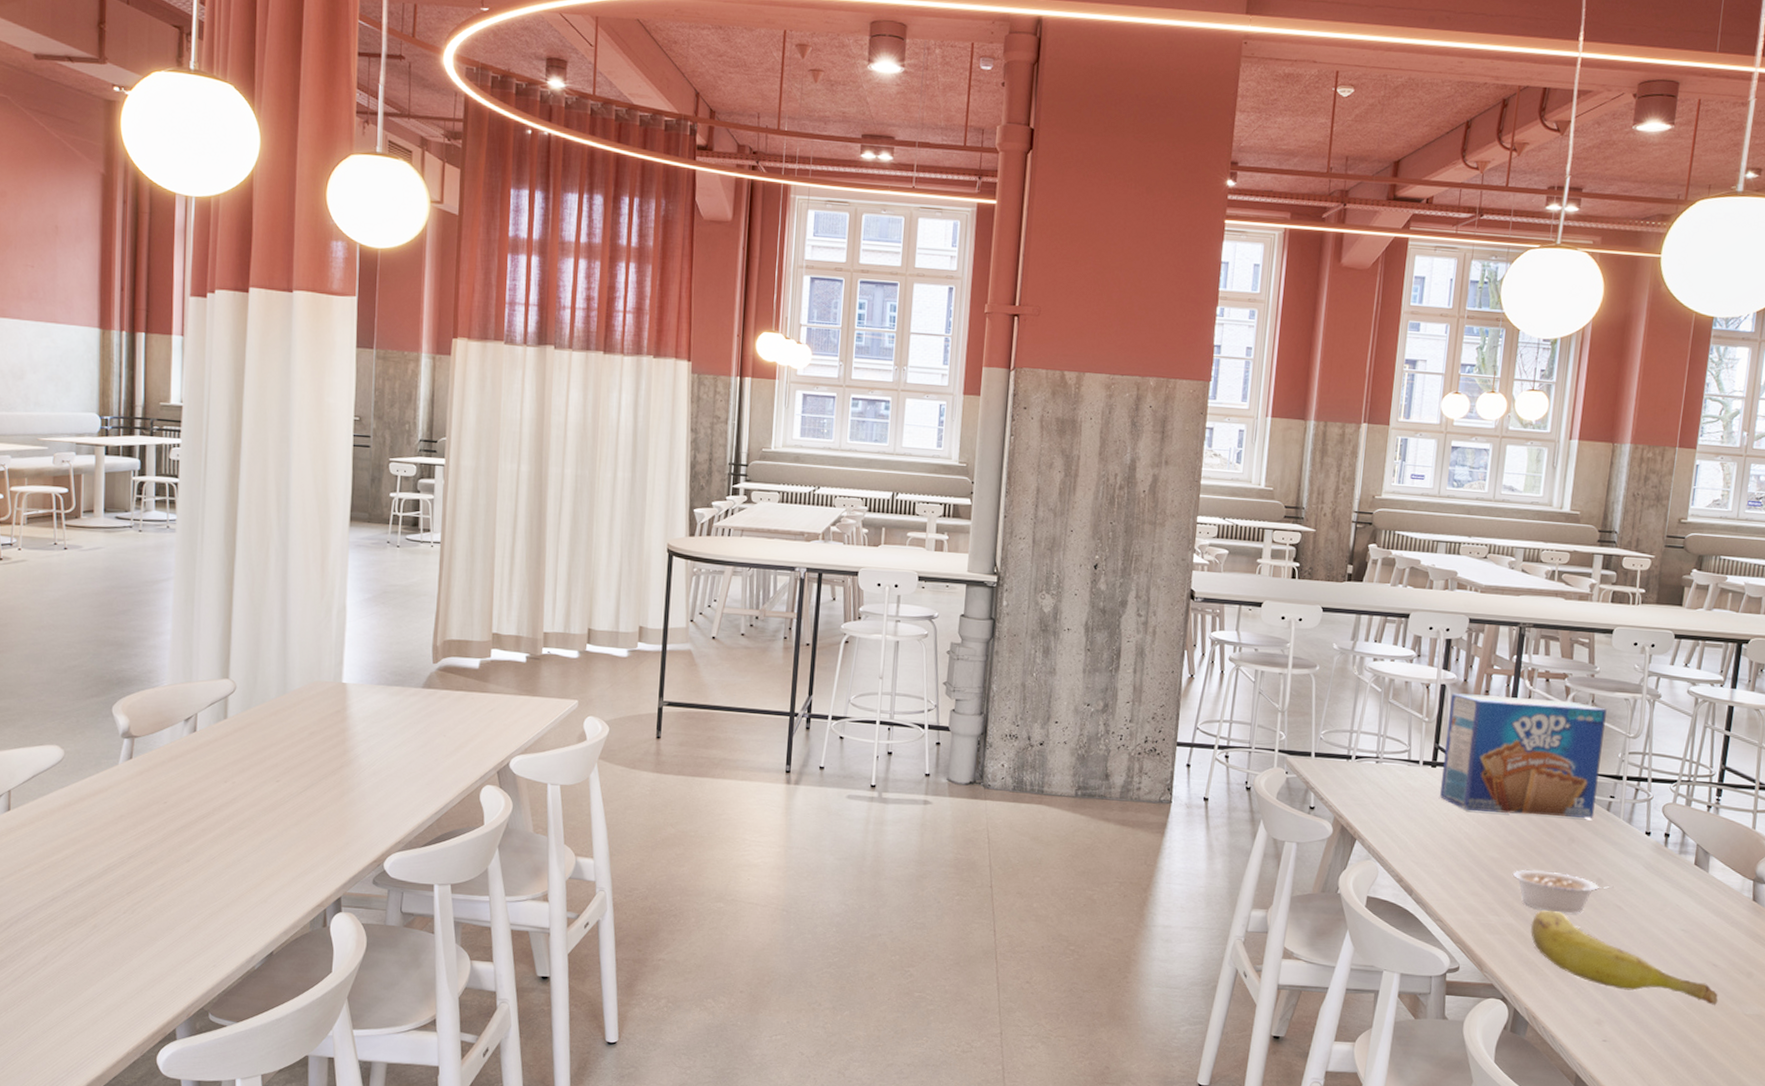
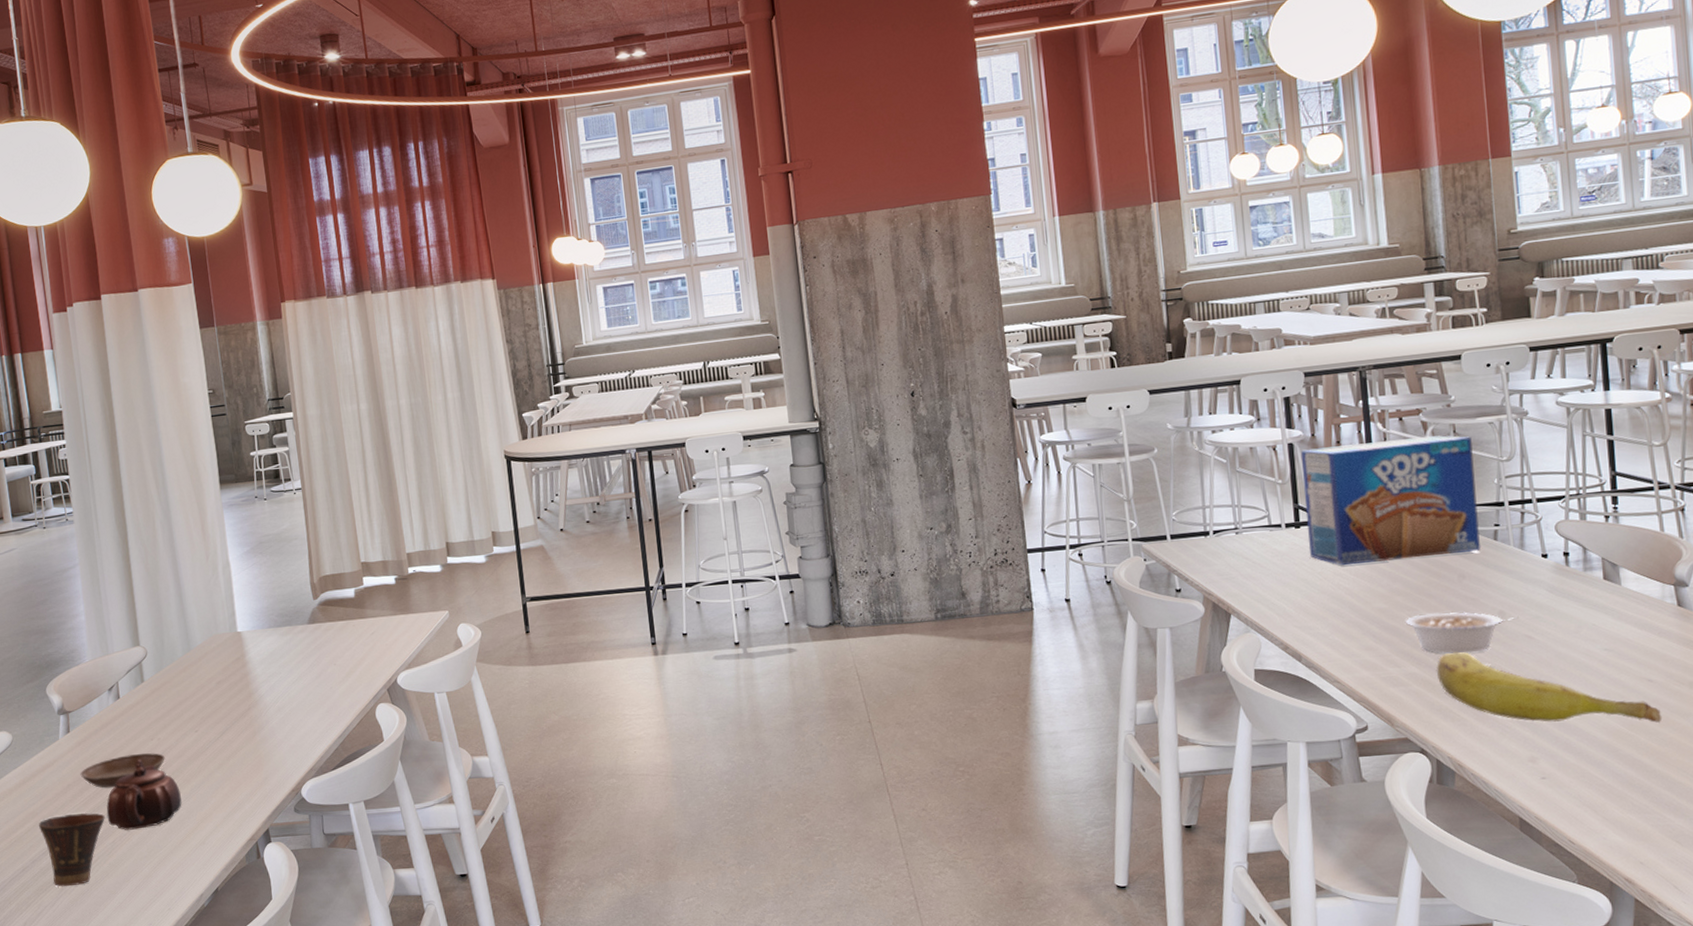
cup: none [79,847,157,925] -> present [39,813,105,887]
saucer: none [136,794,237,827] -> present [80,753,165,788]
teapot: none [160,801,248,876] -> present [106,760,182,830]

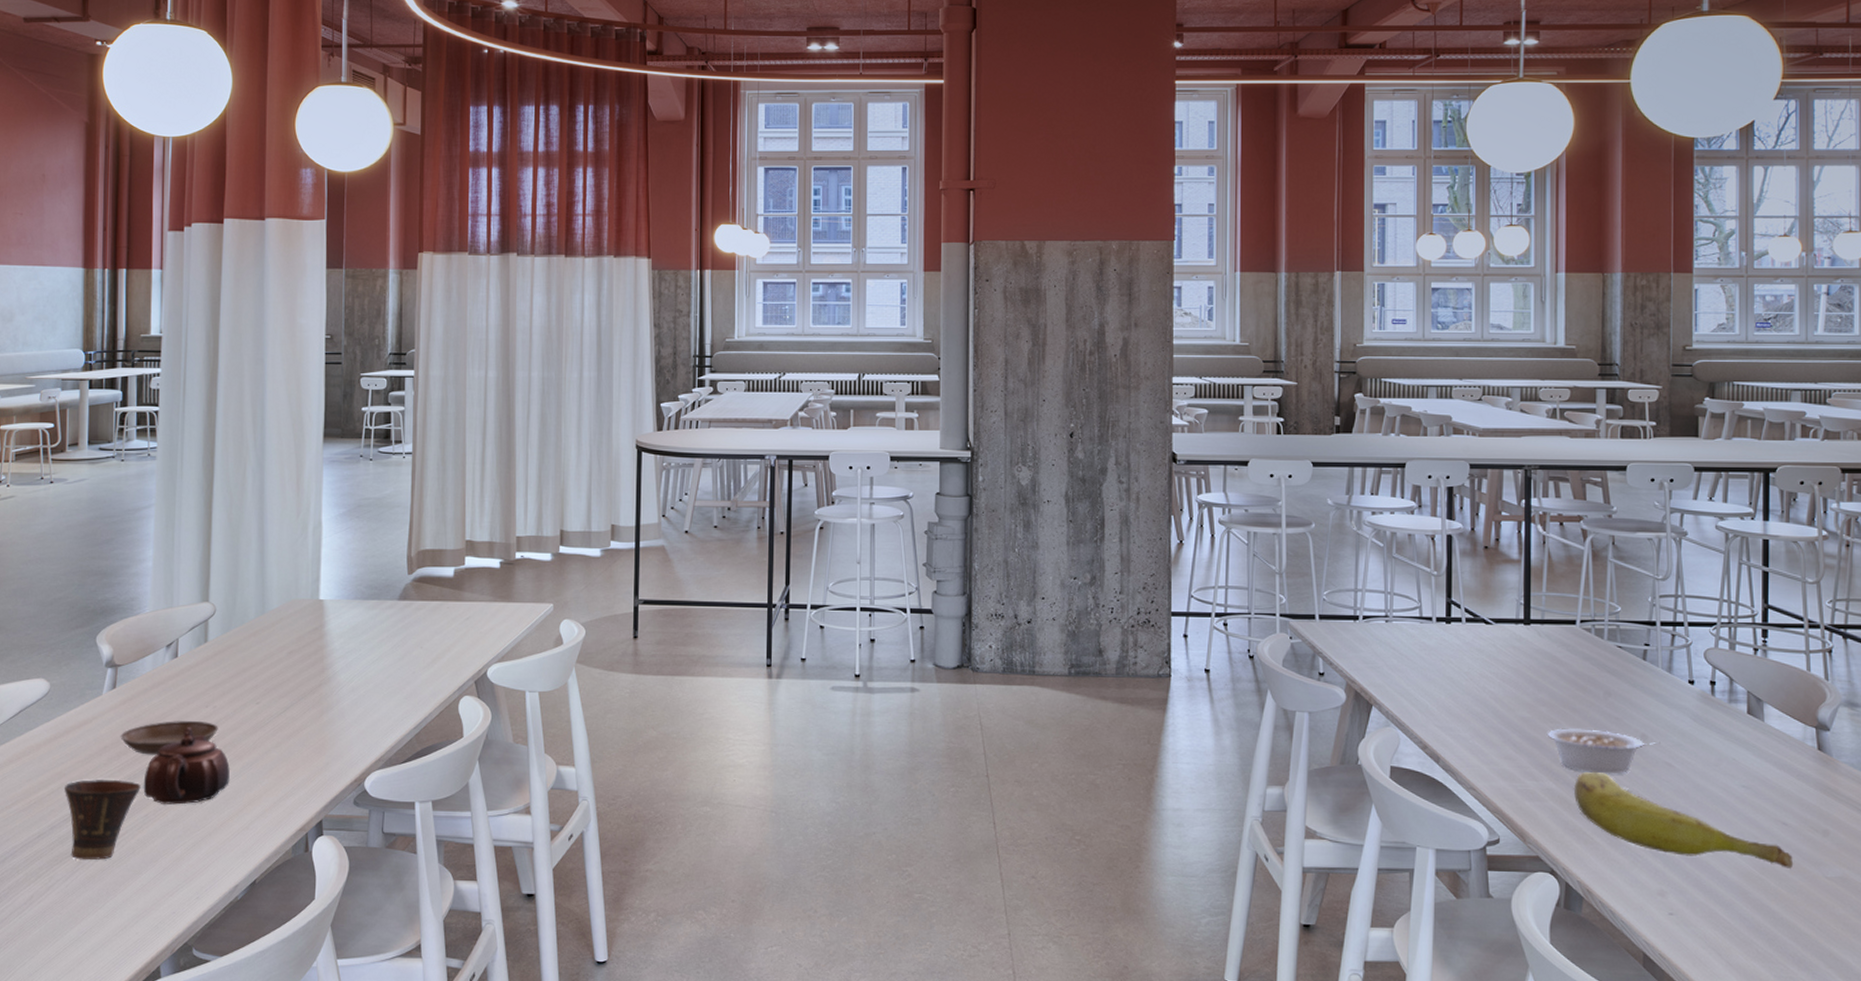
toaster pastry box: present [1300,435,1482,565] -> none [1457,543,1630,670]

